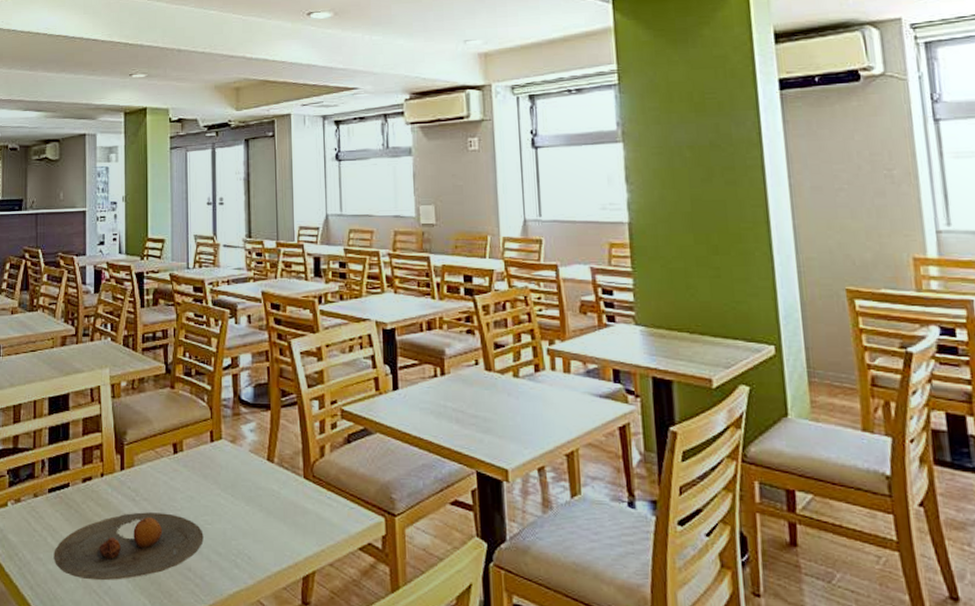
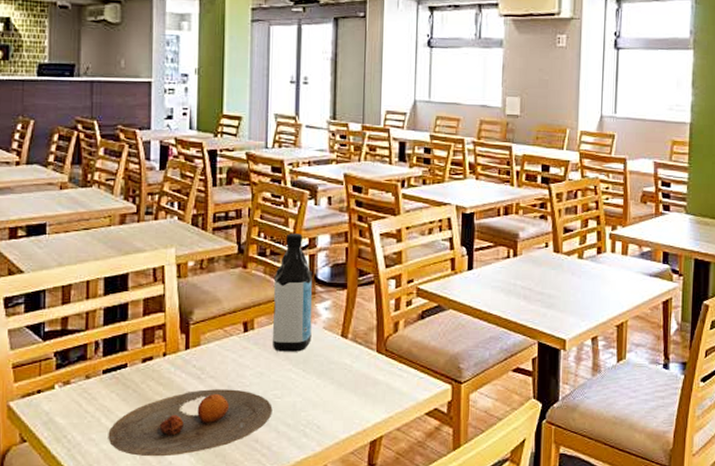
water bottle: none [199,353,238,476] -> present [272,233,313,352]

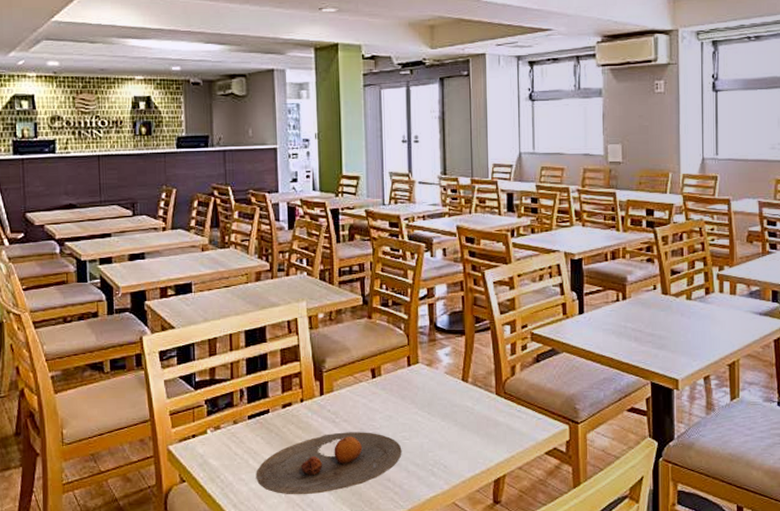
water bottle: present [272,233,313,352] -> none [396,284,434,396]

